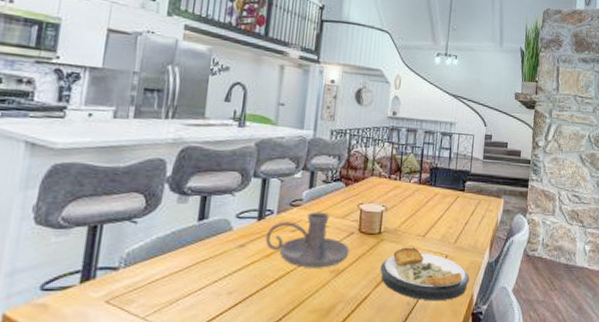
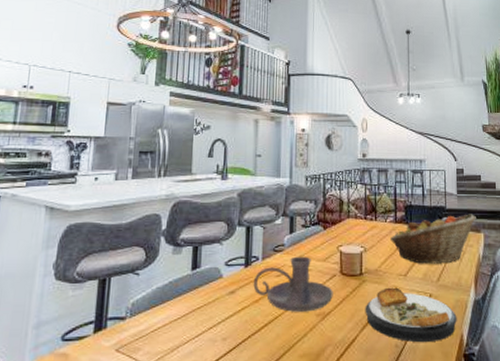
fruit basket: none [413,179,499,227] -> present [390,214,476,264]

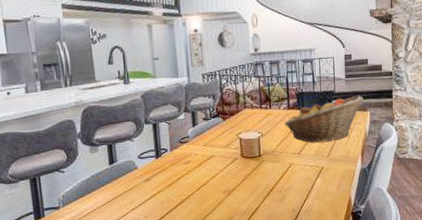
candle holder: present [253,256,333,312] -> none [165,145,236,192]
plate: present [365,287,457,343] -> none [265,164,346,207]

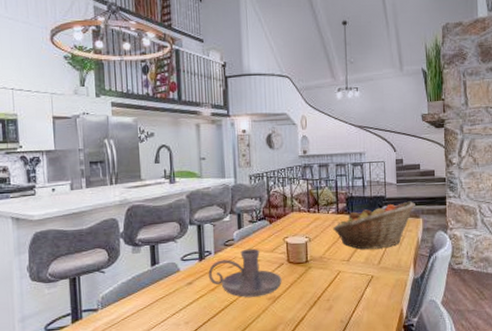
candle holder: none [165,145,236,192] -> present [208,248,282,298]

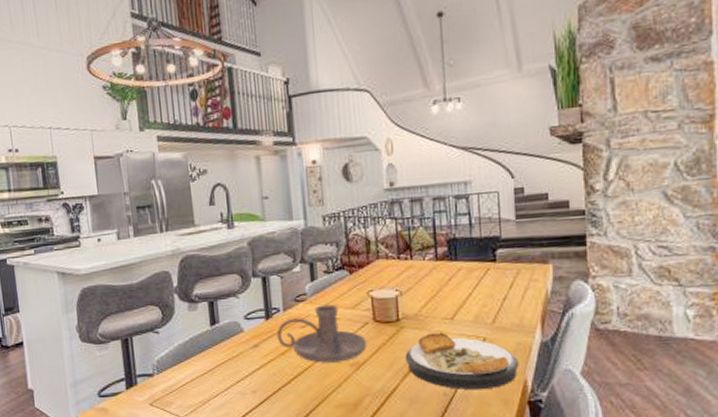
plate: none [312,271,397,318] -> present [405,332,519,391]
fruit basket: present [333,201,415,250] -> none [431,242,542,305]

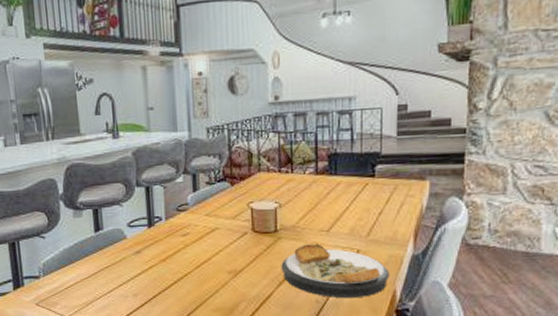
candle holder: present [276,304,367,363] -> none [158,214,245,270]

